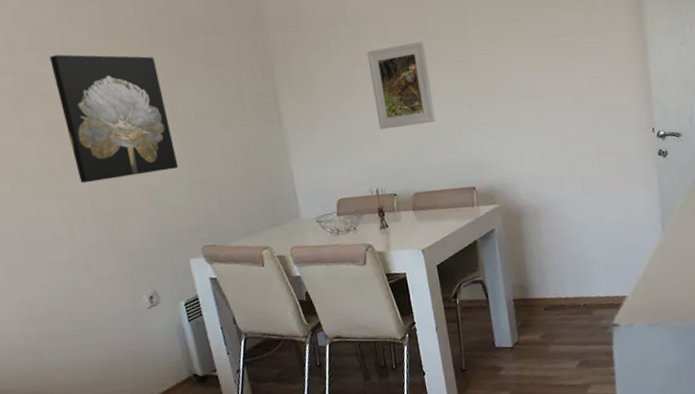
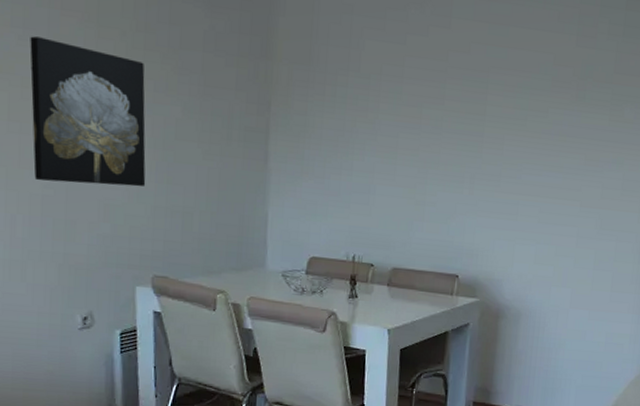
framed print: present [367,41,436,130] -> none [370,107,437,198]

